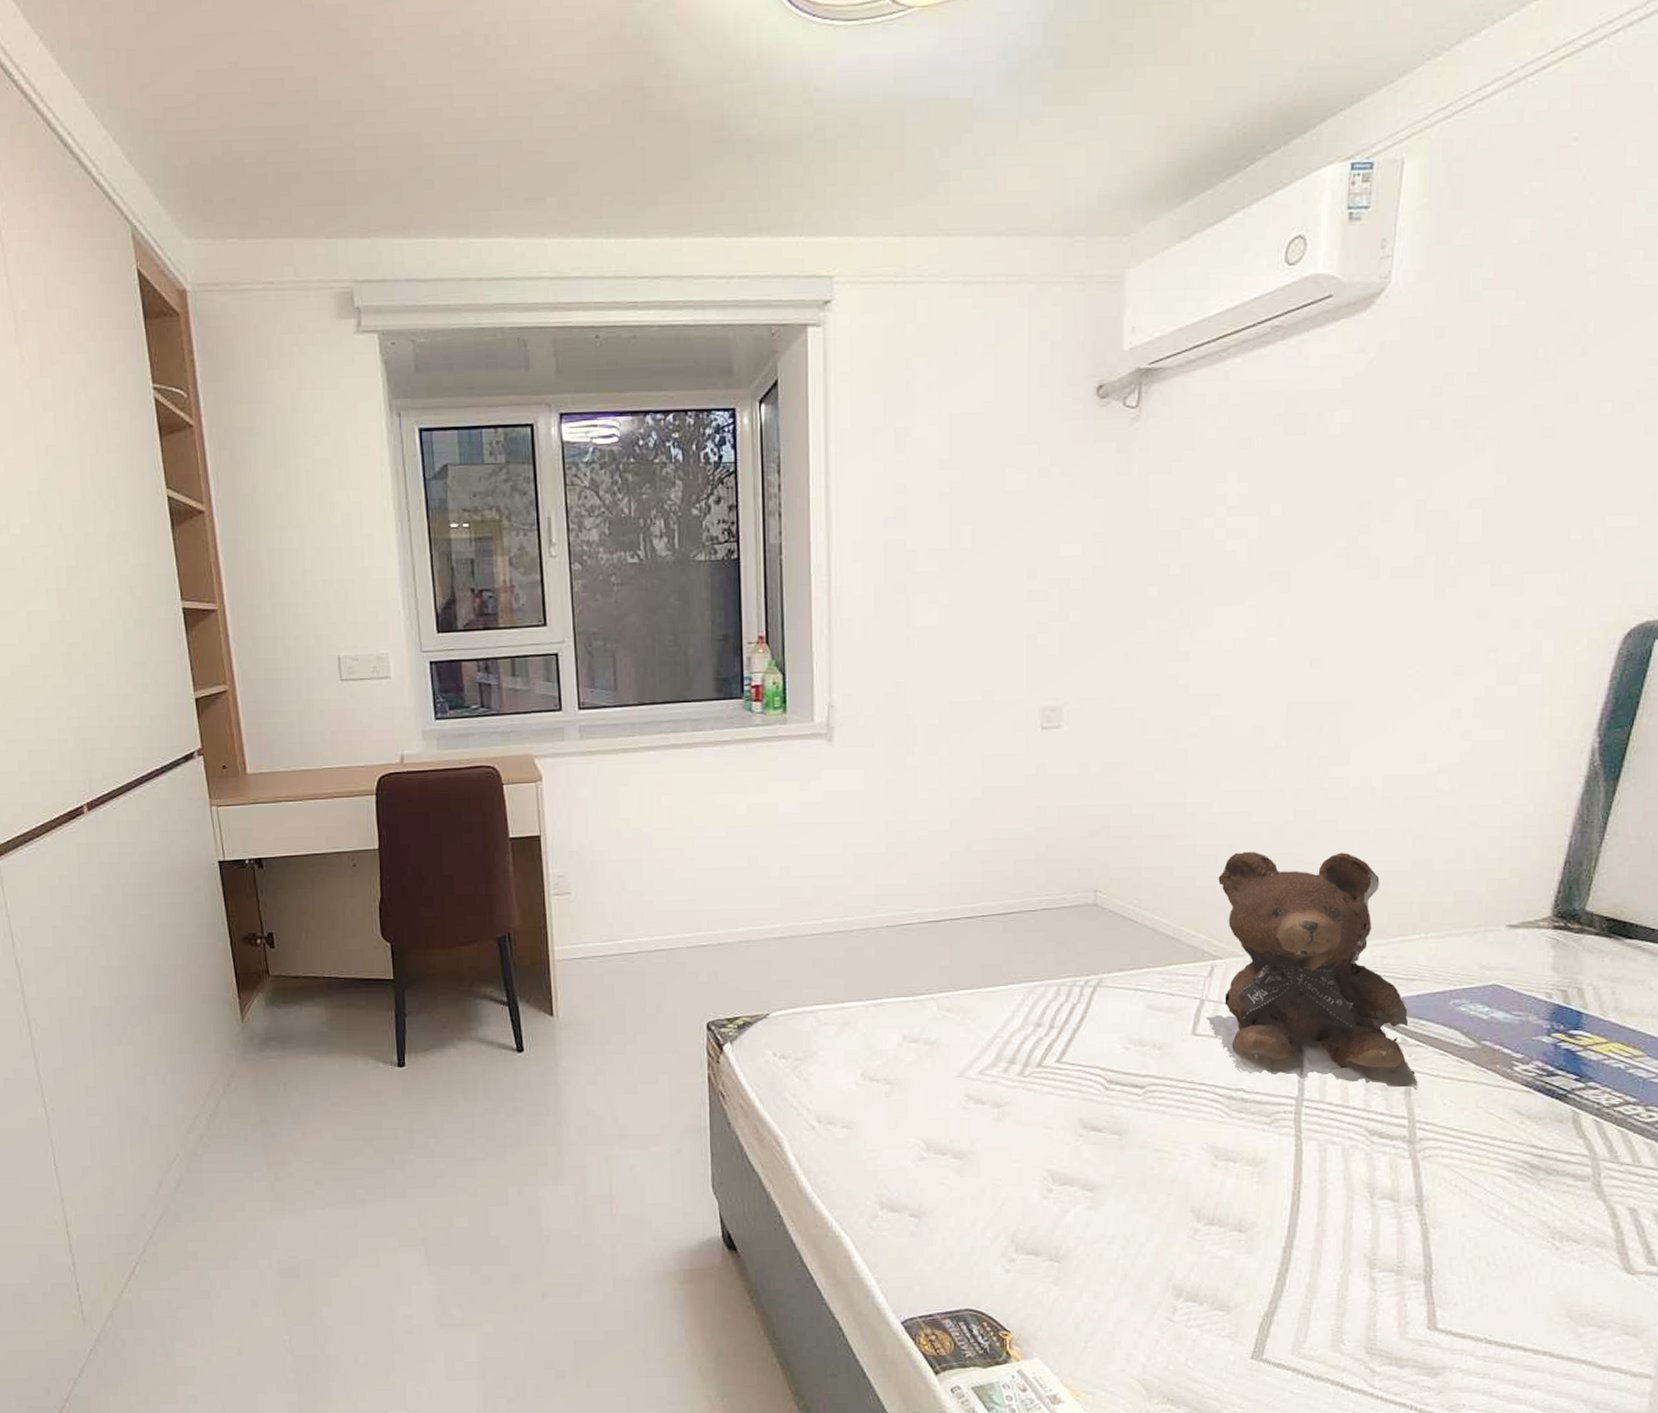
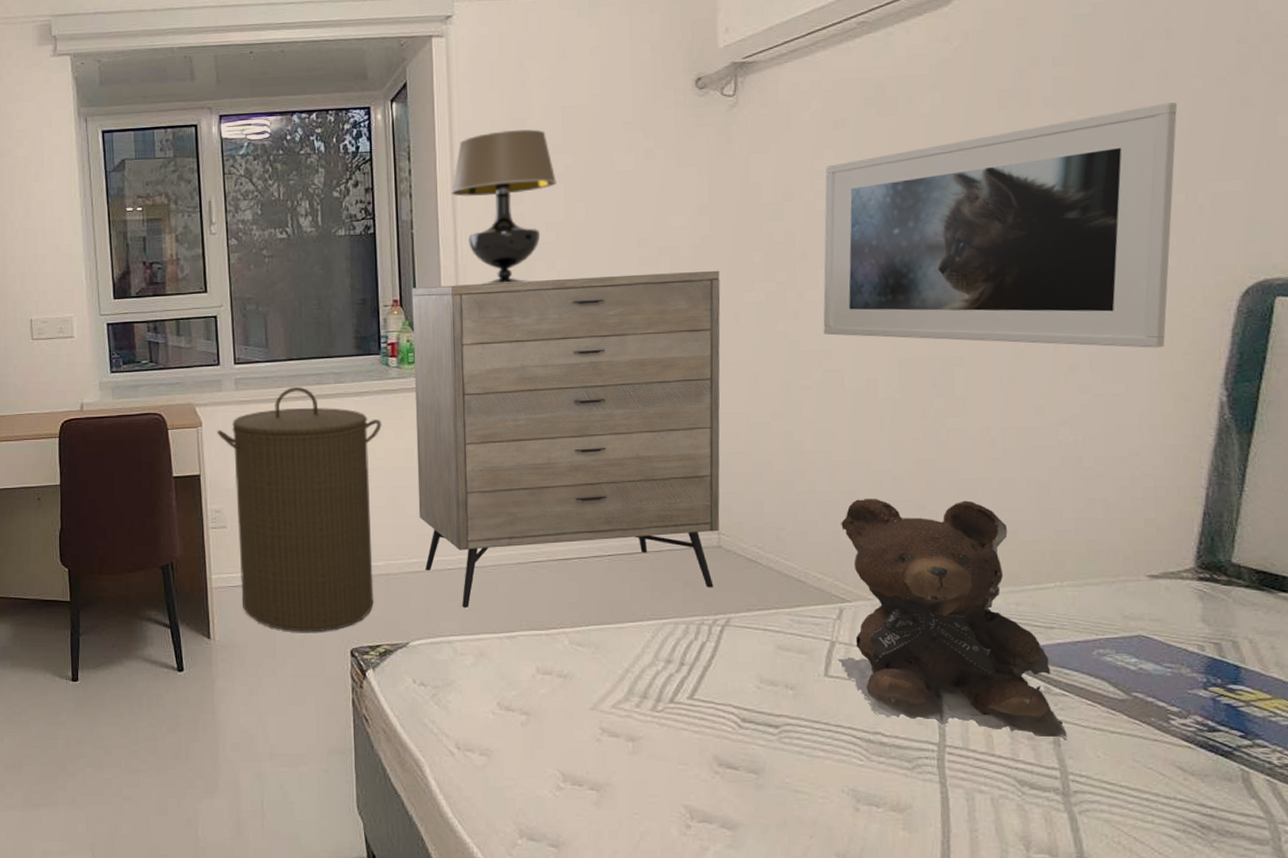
laundry hamper: none [559,735,744,1006] -> present [217,386,382,632]
dresser: none [779,605,1111,975] -> present [411,270,721,607]
table lamp: none [825,440,943,620] -> present [451,129,558,285]
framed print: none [1214,429,1584,693] -> present [823,103,1177,348]

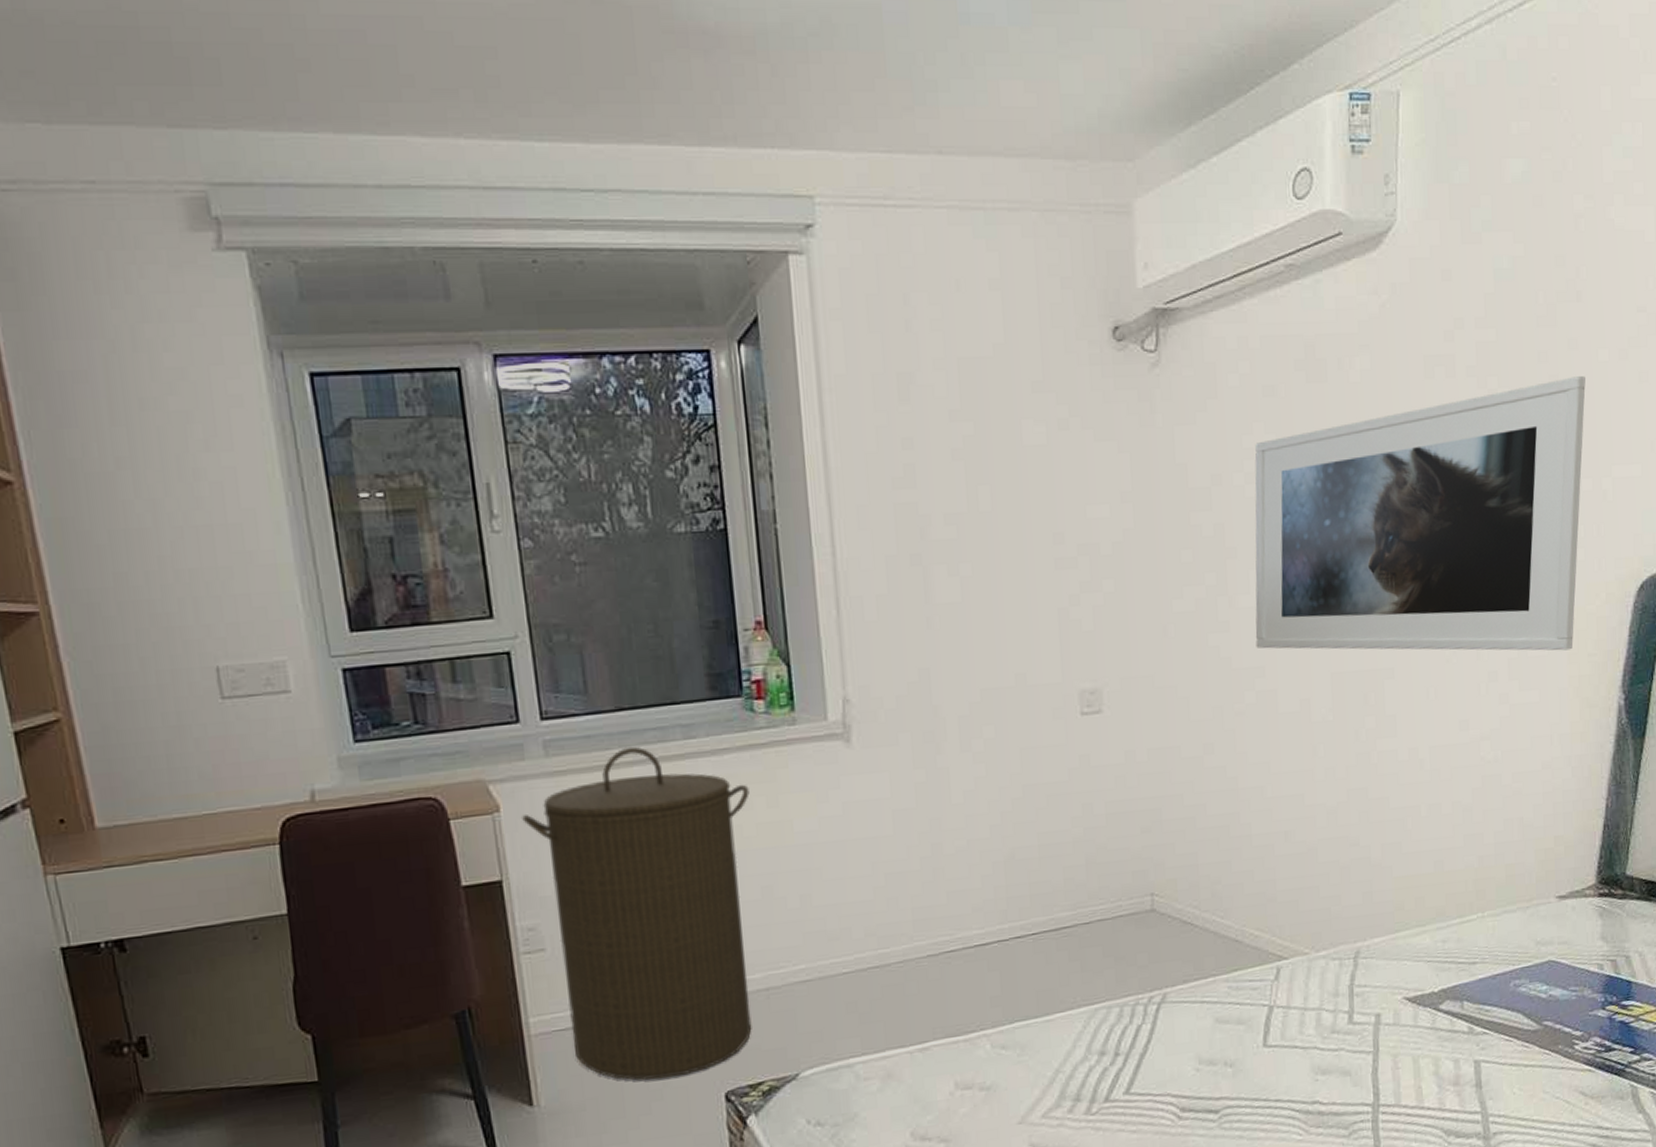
dresser: present [411,270,721,607] -> none [778,572,1153,1020]
table lamp: present [451,129,558,285] -> none [823,387,956,598]
teddy bear: present [837,498,1068,741] -> none [1275,831,1488,1084]

